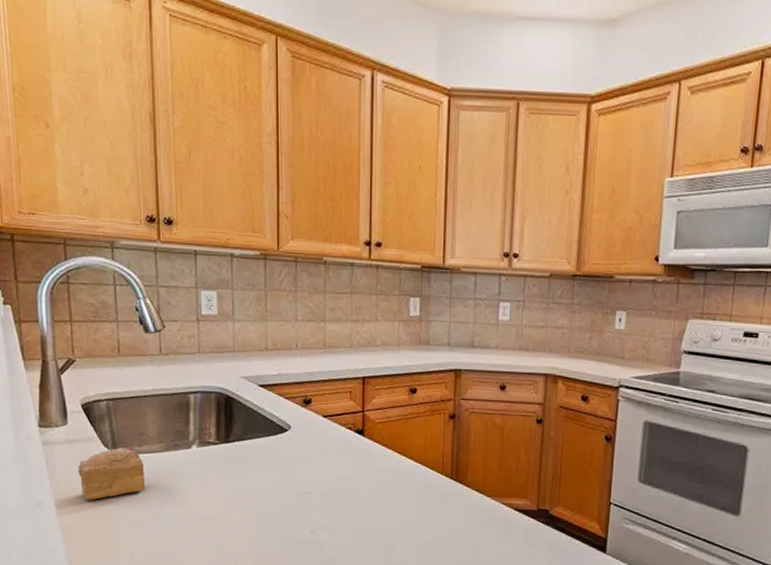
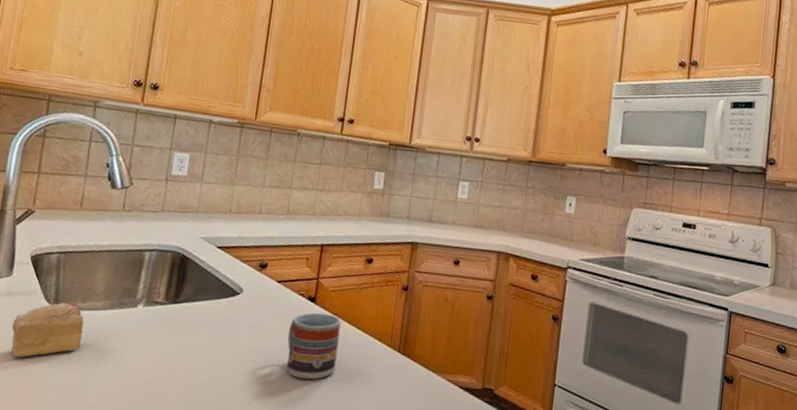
cup: none [340,444,391,509] -> present [286,312,341,380]

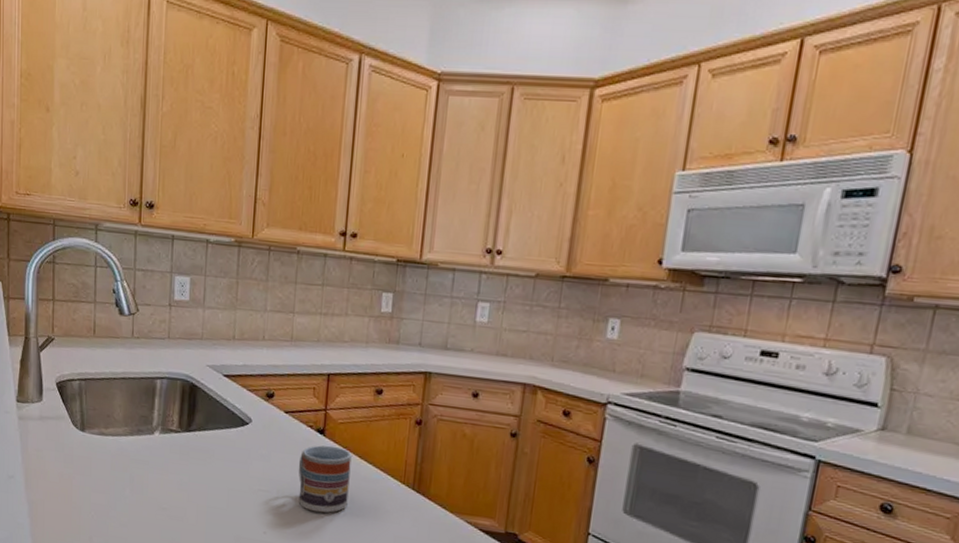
cake slice: present [11,302,85,358] -> none [48,427,109,478]

